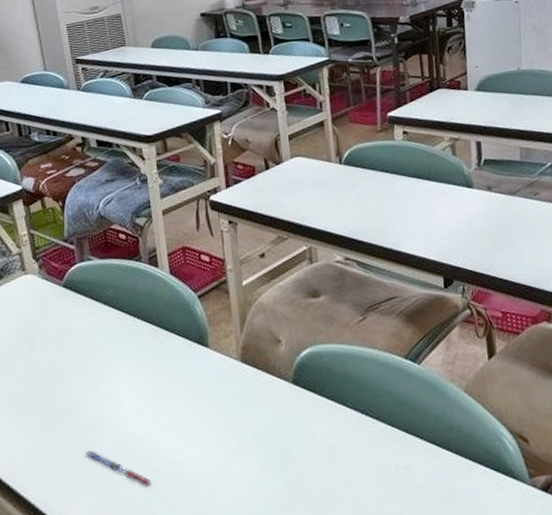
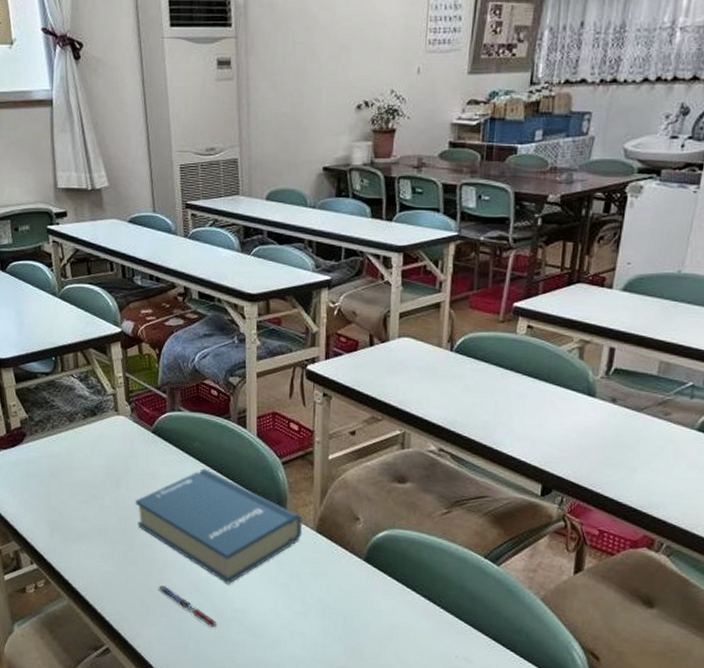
hardback book: none [52,315,228,435] -> present [136,468,303,584]

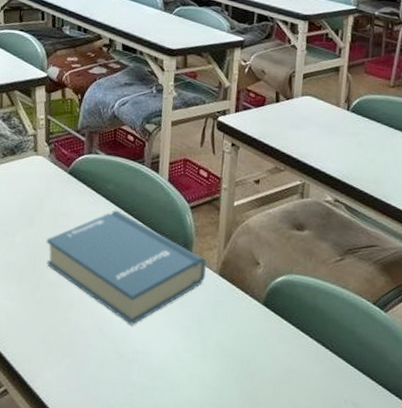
pen: present [158,585,218,627] -> none [62,325,118,369]

